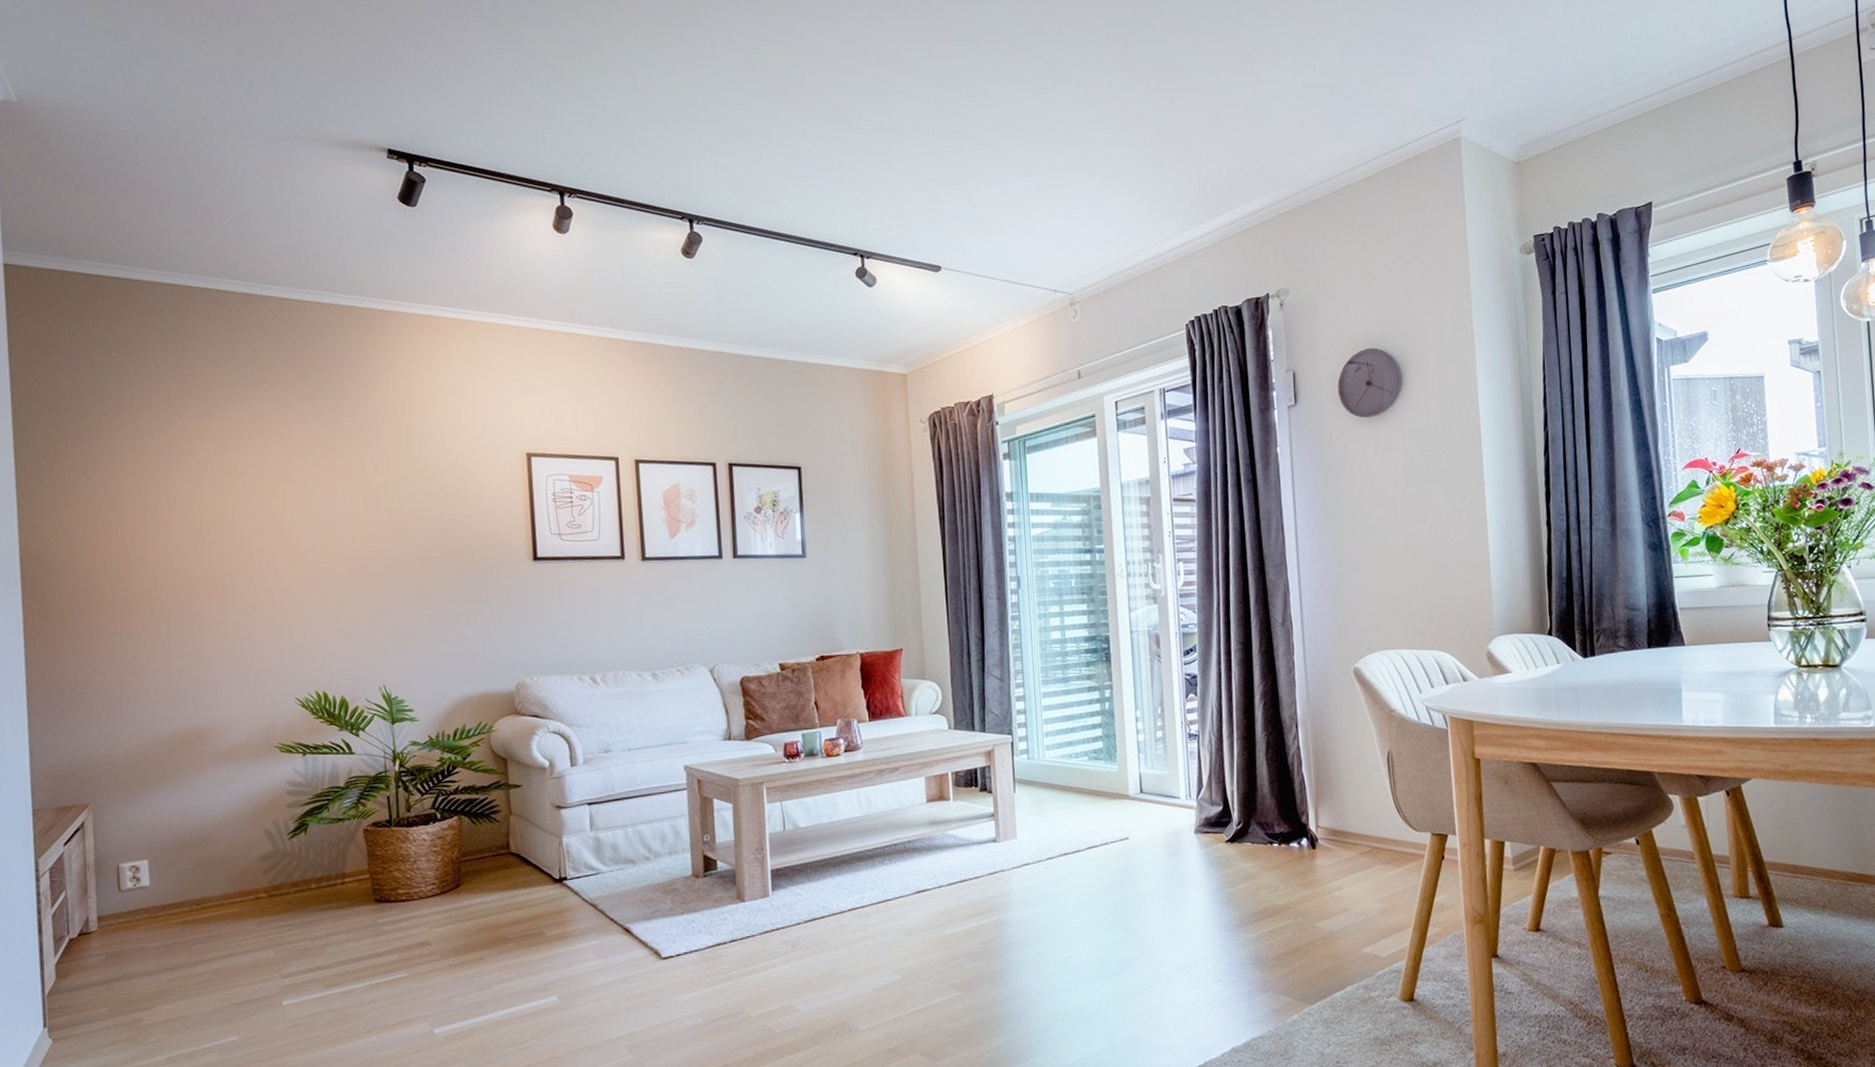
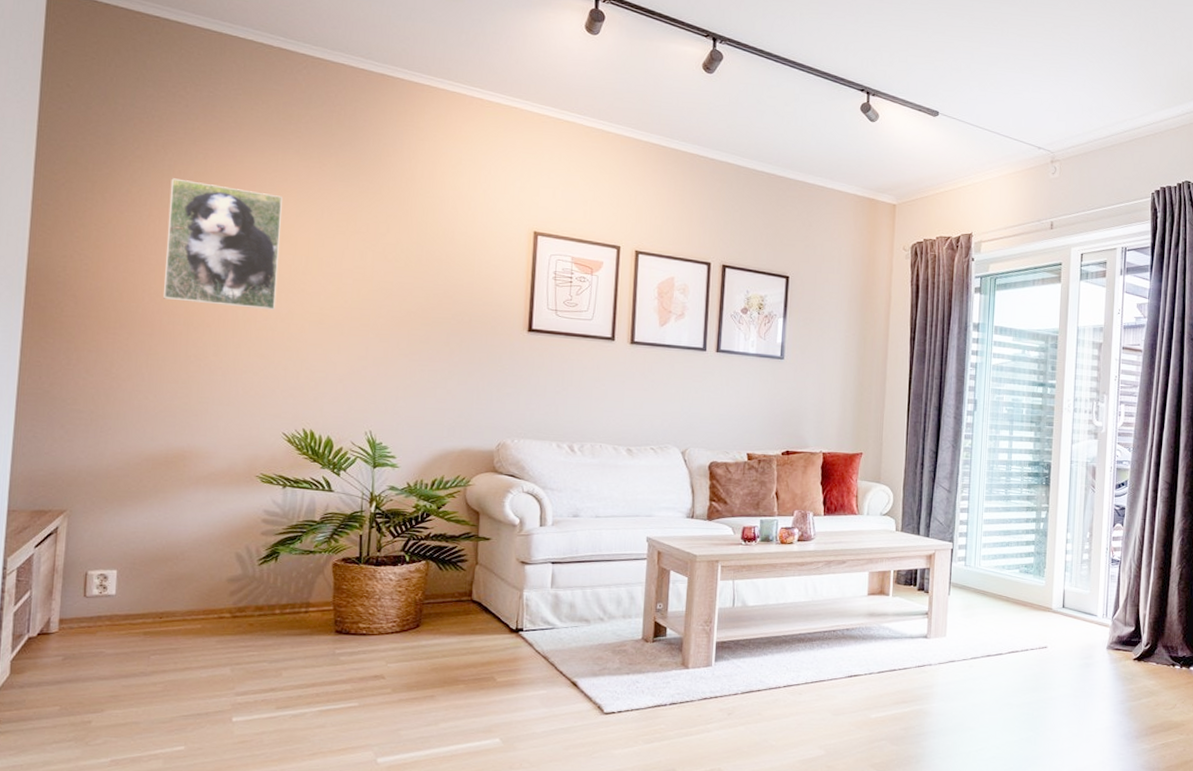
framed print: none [151,444,273,572] -> present [163,178,283,310]

